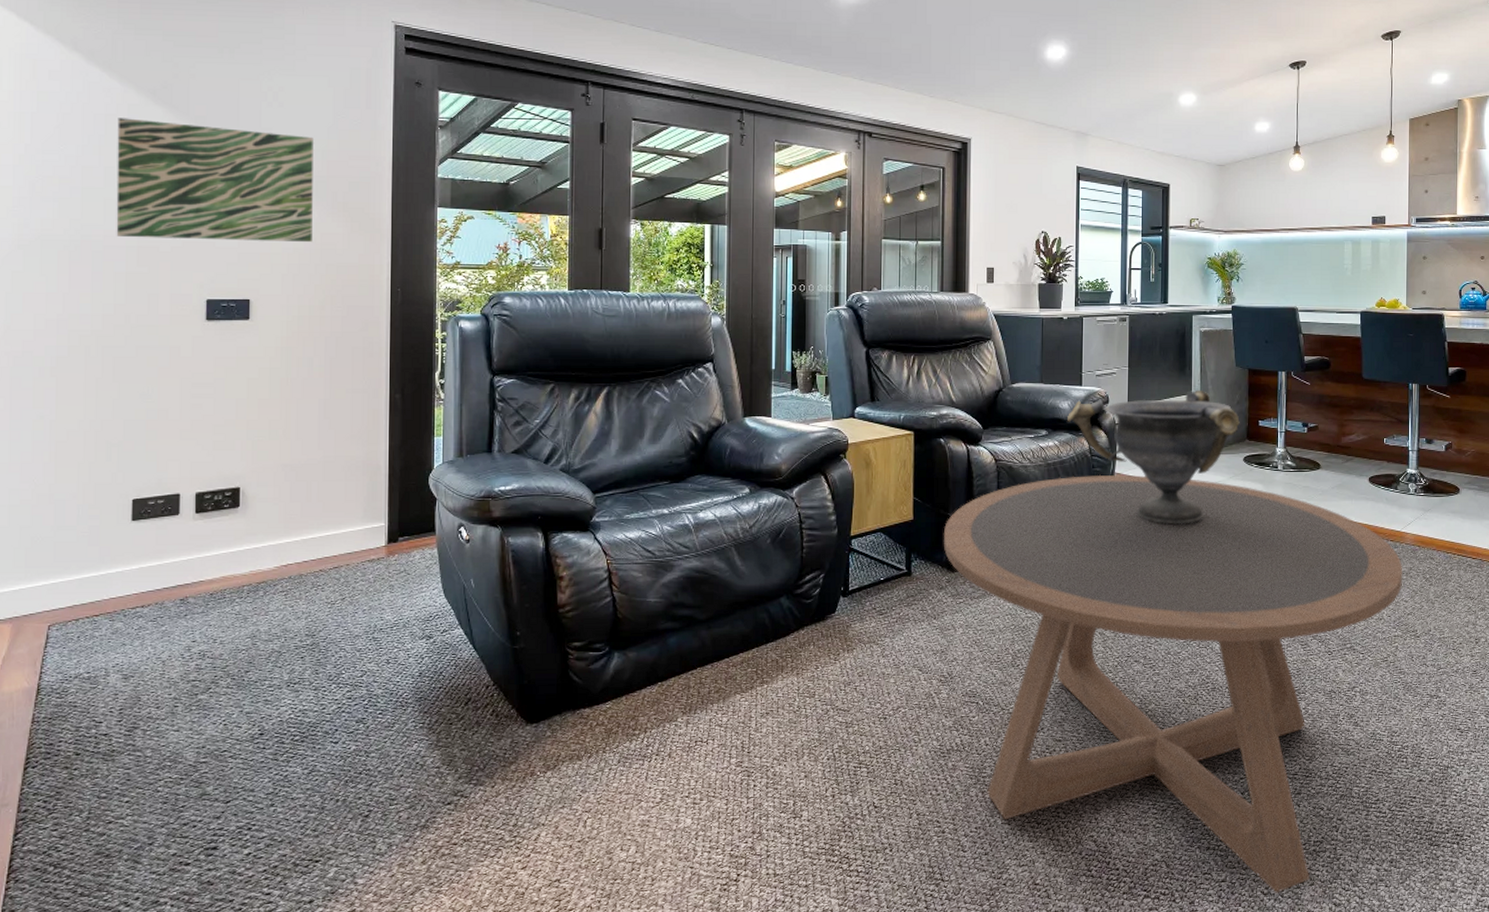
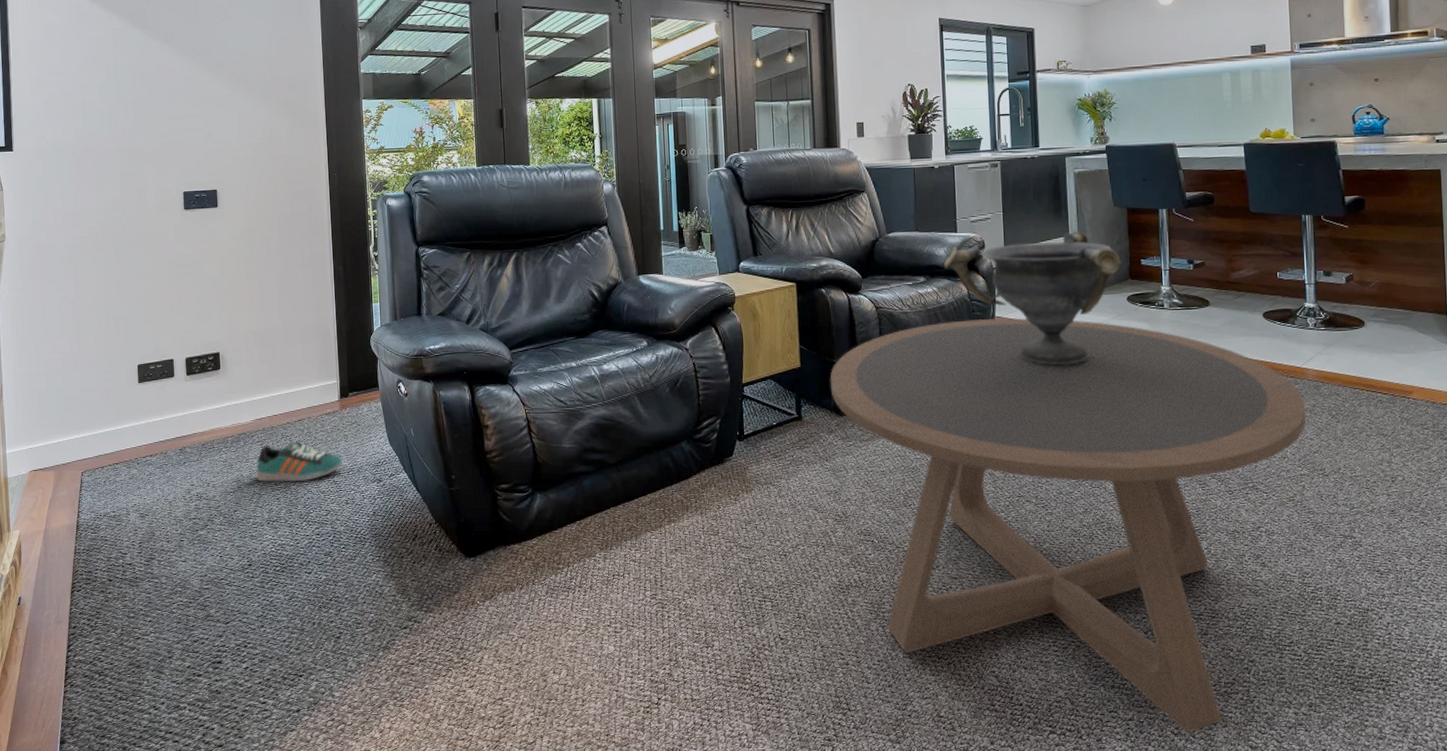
wall art: present [116,118,313,243] -> none [106,41,263,143]
sneaker: none [277,592,386,639] -> present [256,441,343,482]

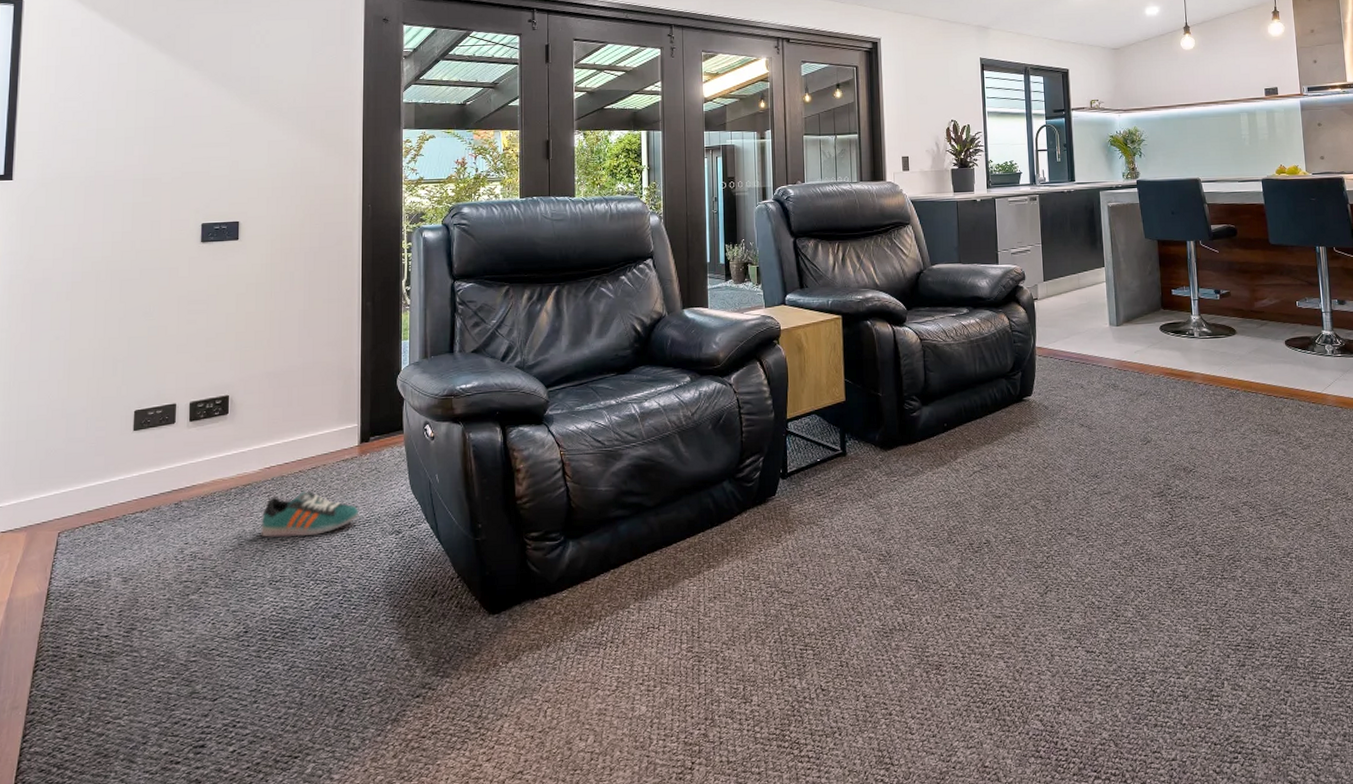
coffee table: present [830,317,1306,734] -> none [874,348,1328,772]
decorative bowl: present [944,231,1121,366] -> none [987,262,1153,395]

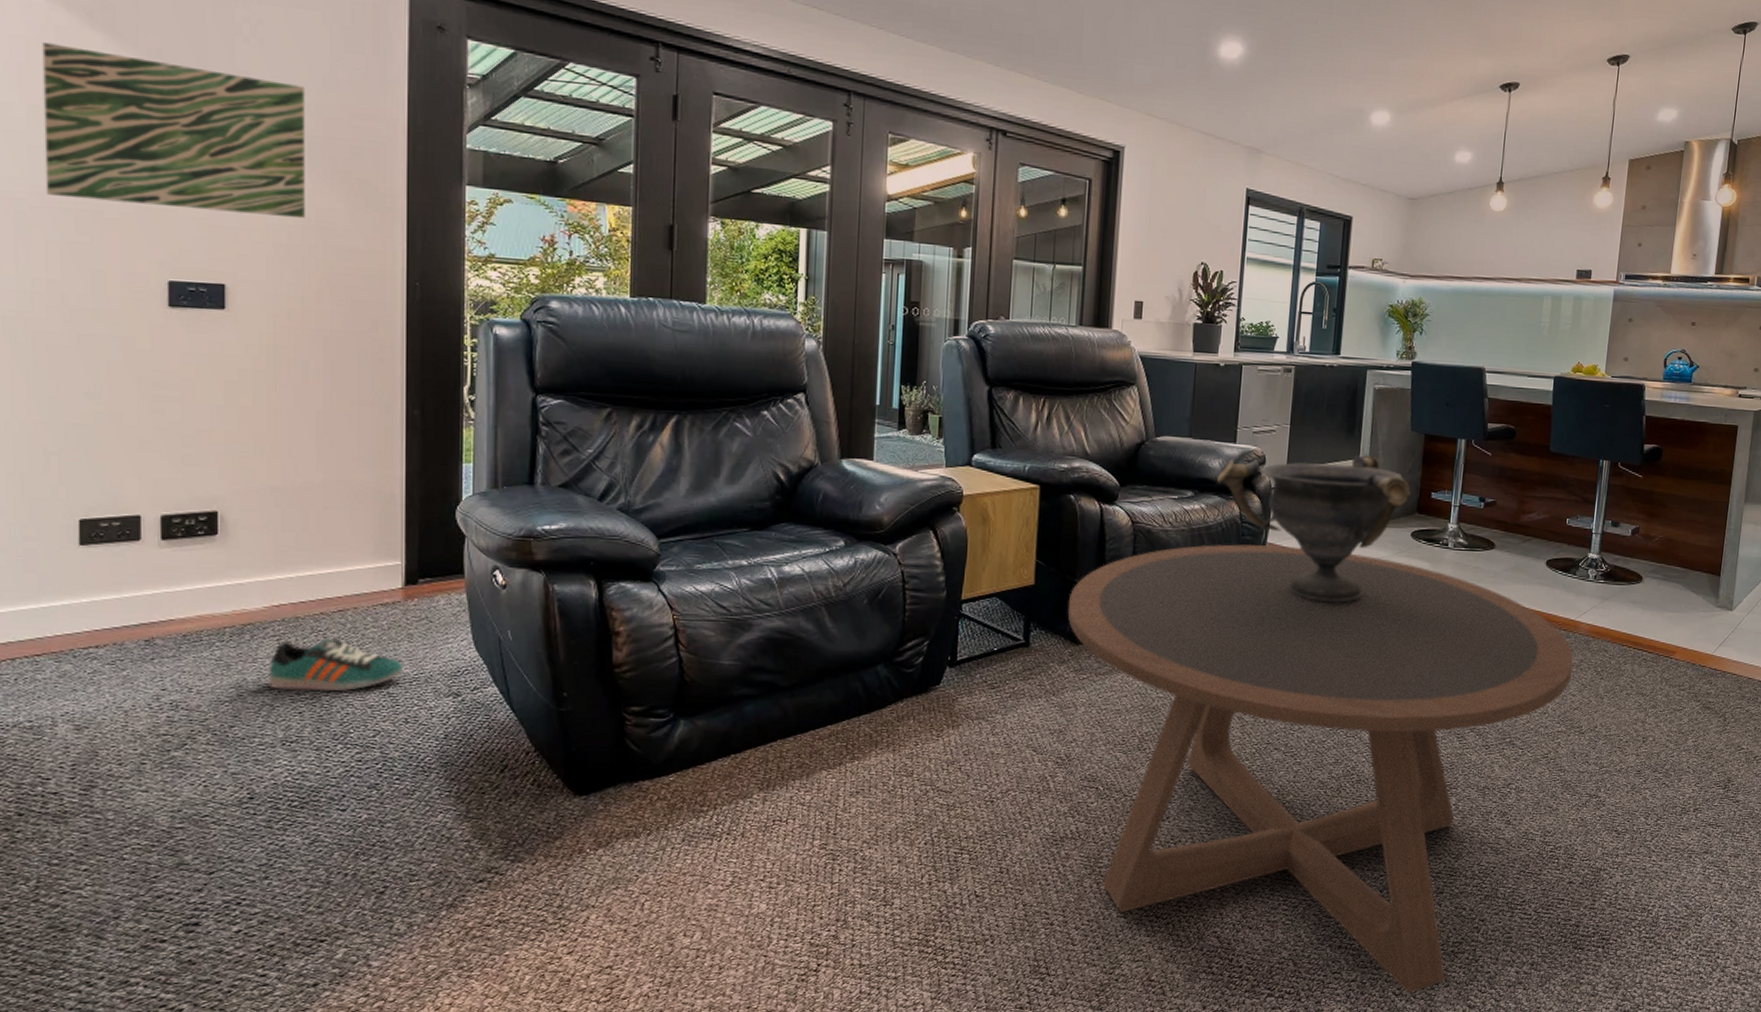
wall art: none [125,66,295,172] -> present [42,42,305,219]
coffee table: none [874,348,1328,772] -> present [1067,543,1573,994]
decorative bowl: none [987,262,1153,395] -> present [1217,454,1411,603]

